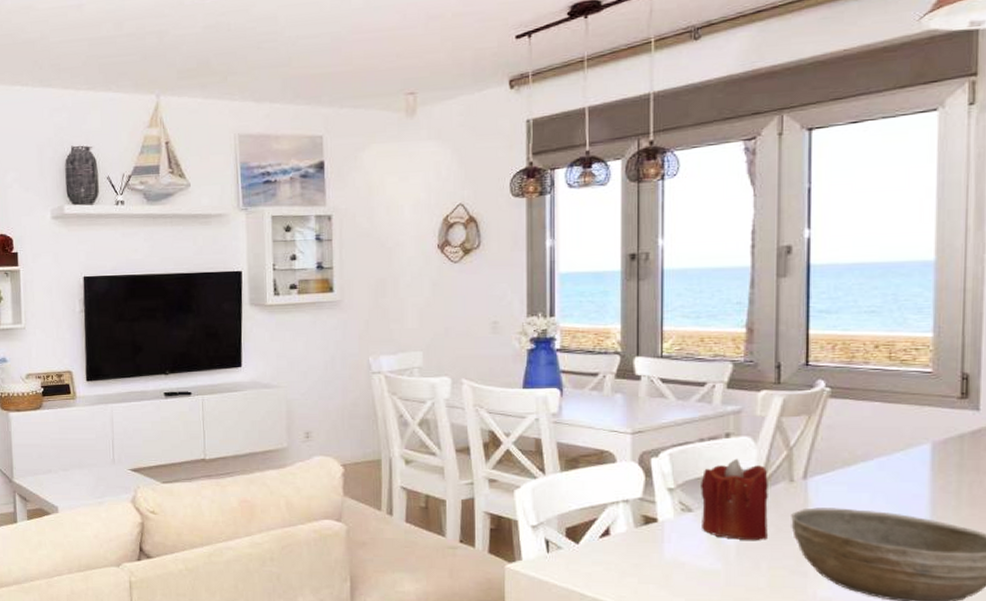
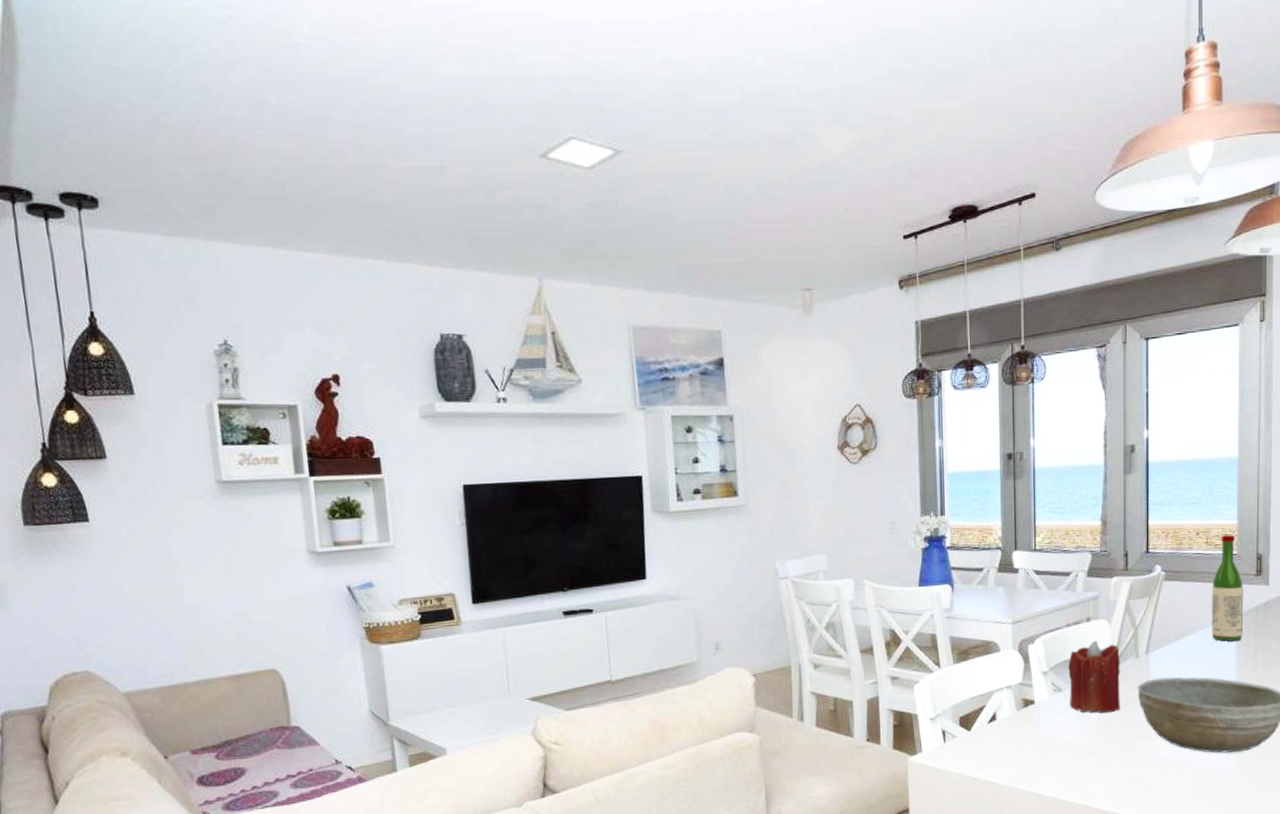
wine bottle: none [895,349,941,473] -> present [1212,535,1243,642]

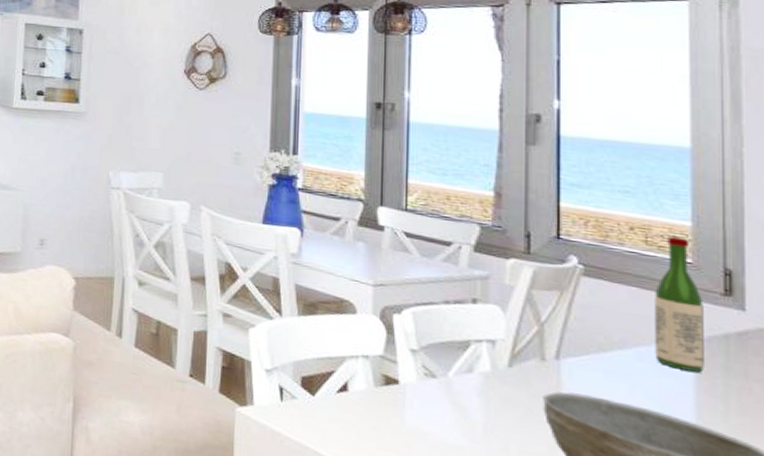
candle: present [1068,640,1120,713] -> none [445,327,518,421]

